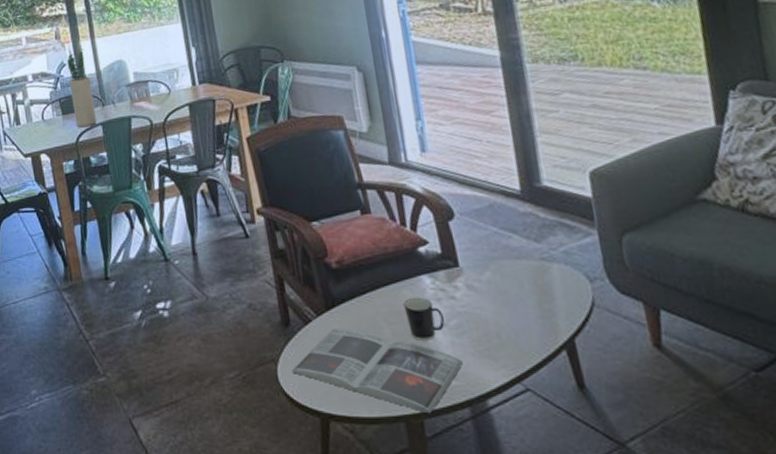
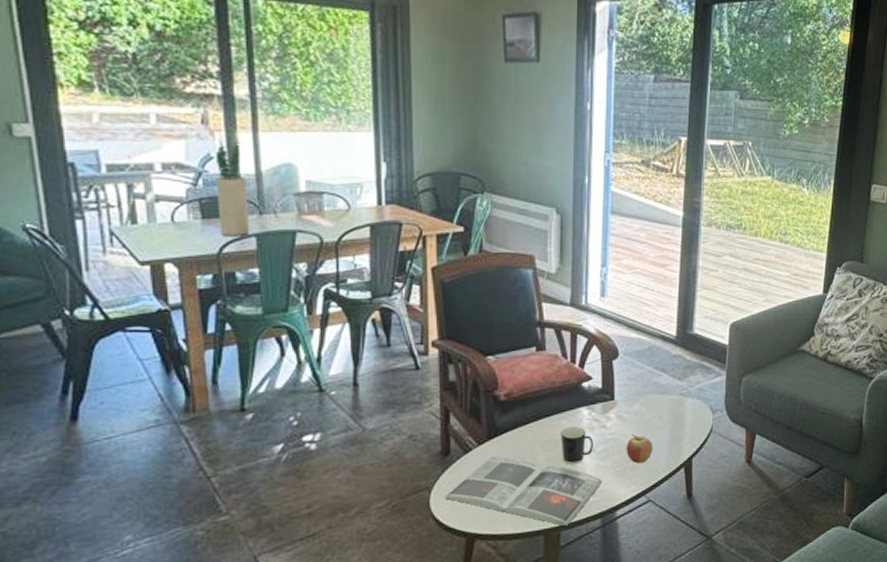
fruit: none [484,307,520,343] -> present [626,434,653,464]

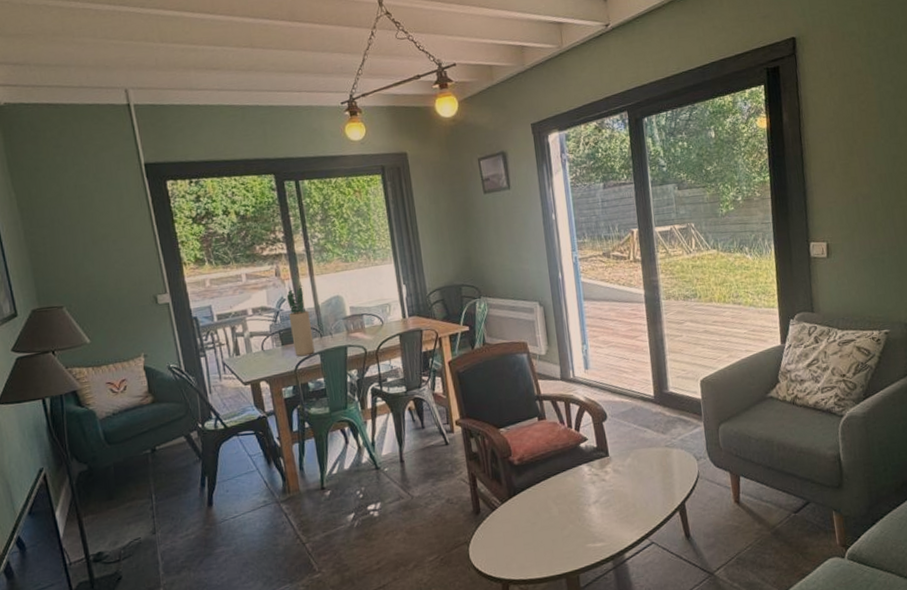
magazine: present [444,456,602,527] -> none [480,511,609,570]
mug: present [560,426,593,464] -> none [567,481,597,515]
fruit: present [626,434,653,464] -> none [625,484,649,510]

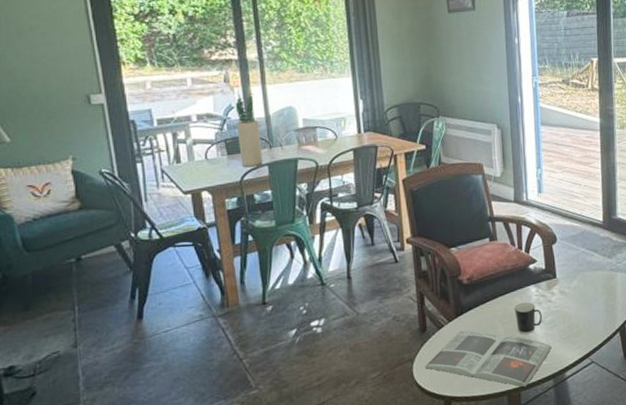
magazine: none [480,511,609,570] -> present [424,330,552,388]
mug: none [567,481,597,515] -> present [514,302,542,334]

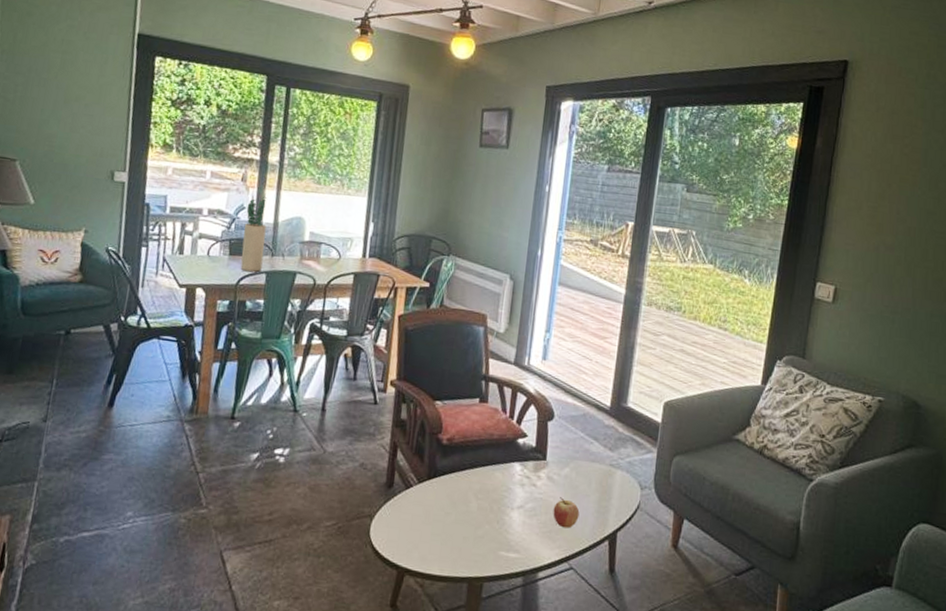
magazine: present [424,330,552,388] -> none [383,496,527,579]
mug: present [514,302,542,334] -> none [492,479,523,518]
fruit: none [569,306,592,331] -> present [553,497,580,528]

